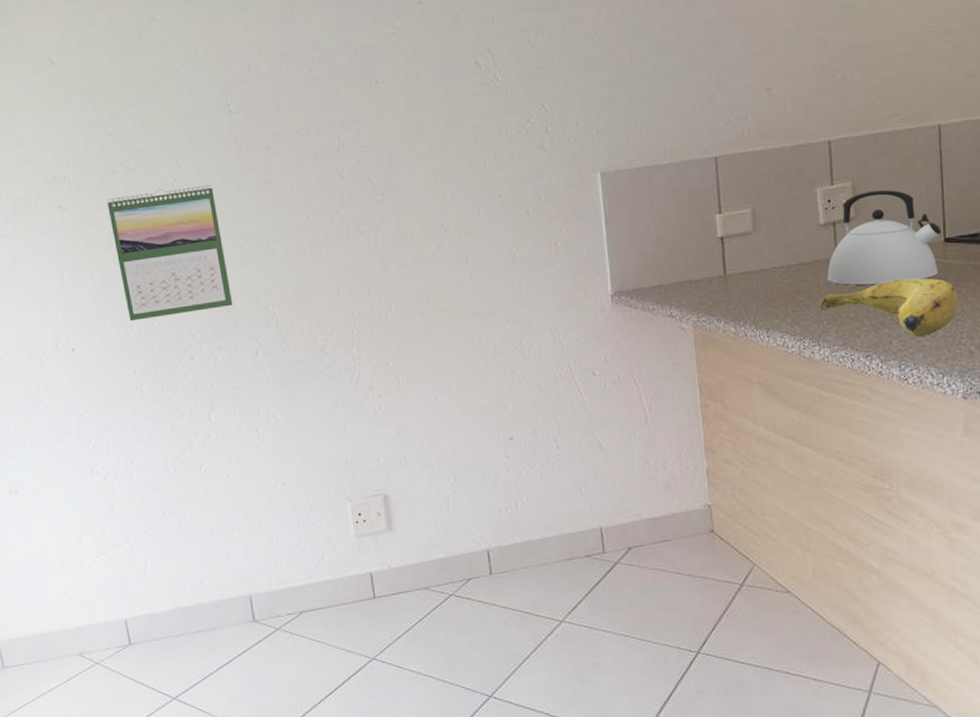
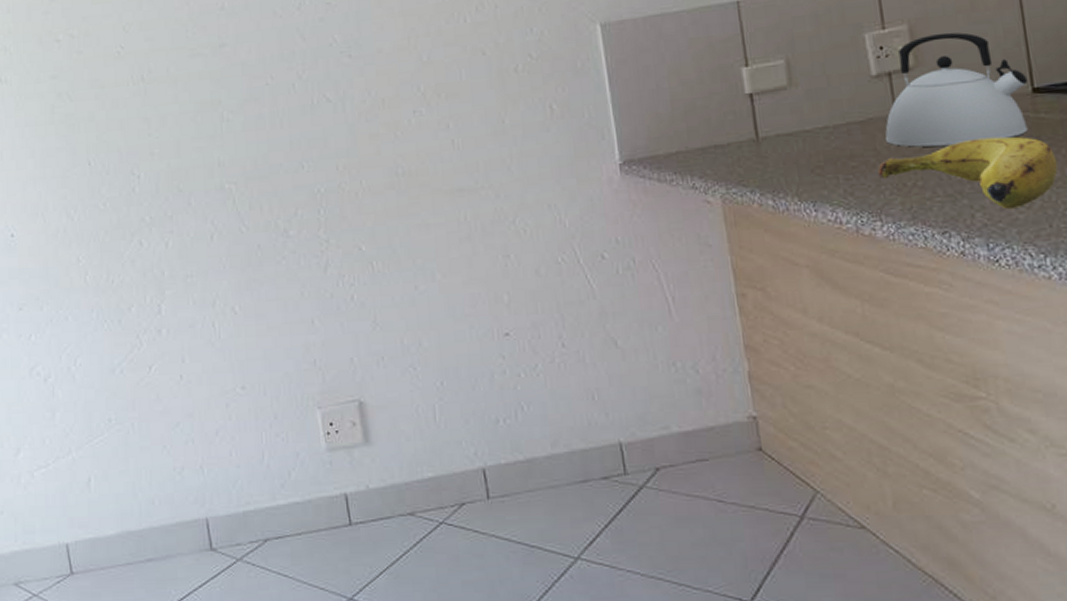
calendar: present [107,184,233,322] -> none [49,50,185,203]

